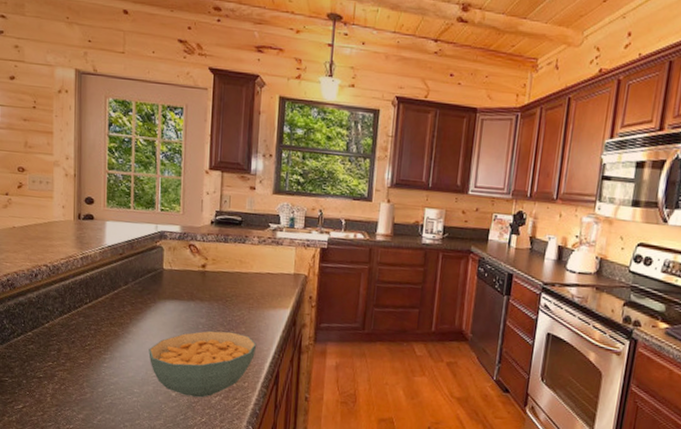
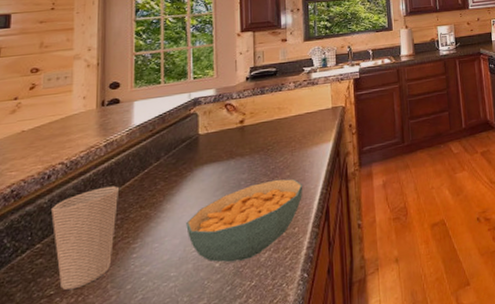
cup: none [39,296,92,378] -> present [51,185,119,290]

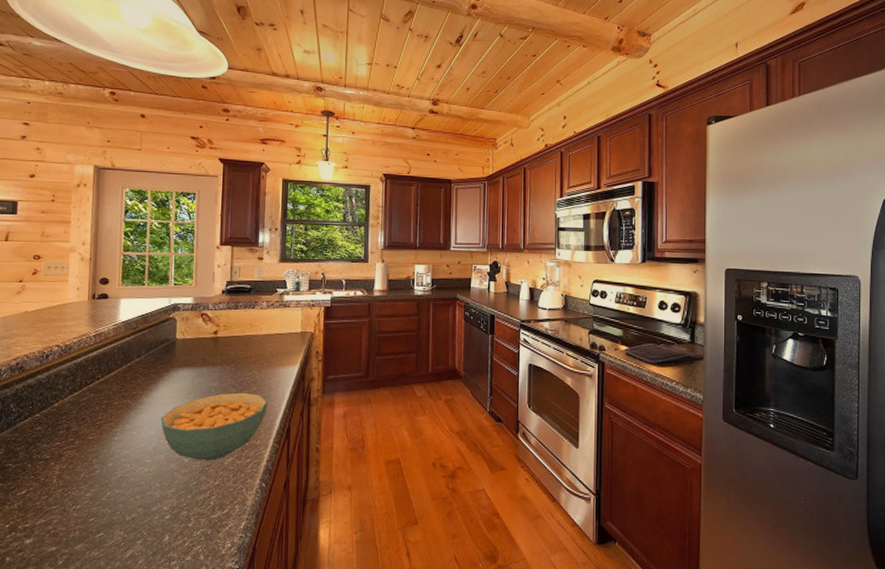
cup: present [51,185,119,290] -> none [49,373,105,457]

